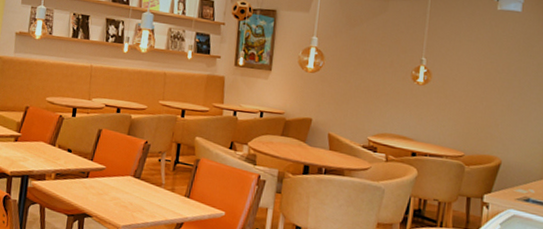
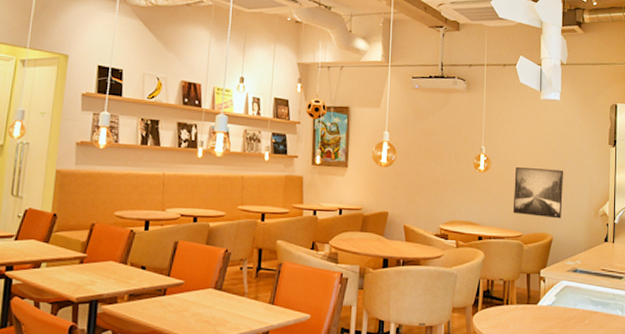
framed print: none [454,82,521,142] -> present [512,167,564,219]

